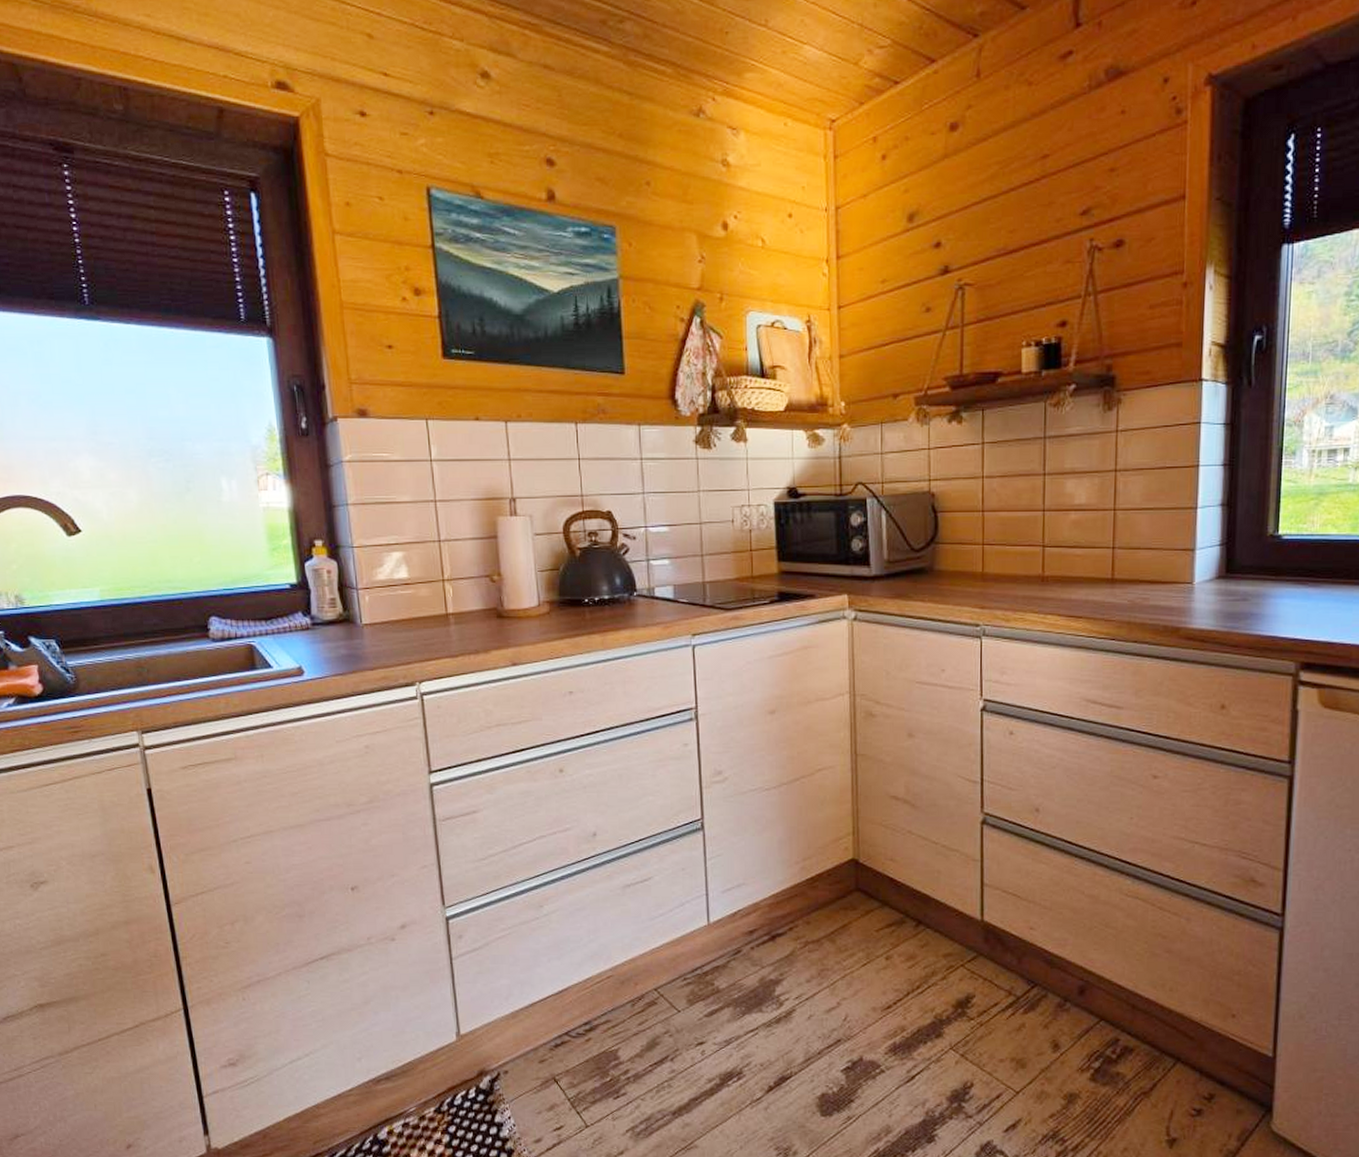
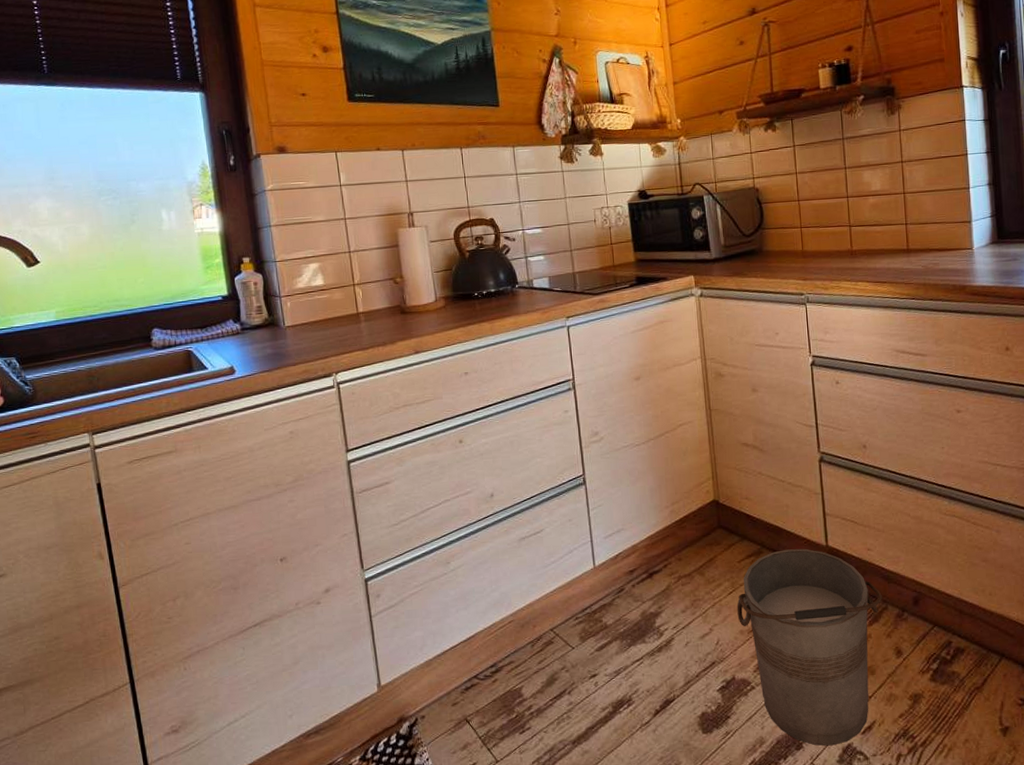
bucket: none [870,921,1043,1142] -> present [737,548,883,746]

